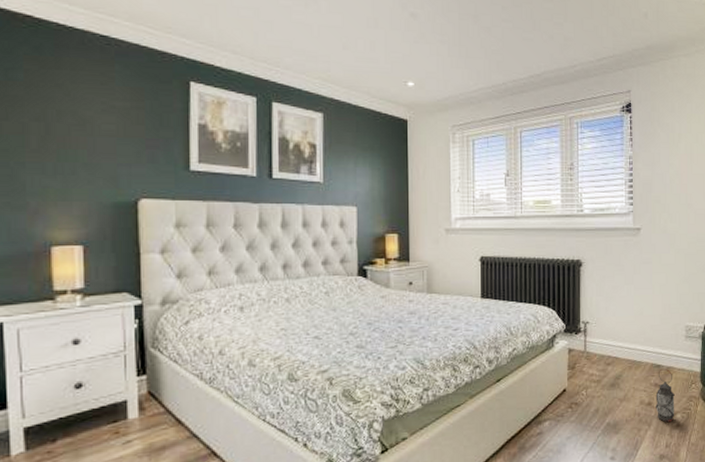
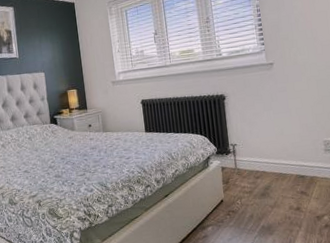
lantern: present [655,368,675,423] -> none [303,178,323,224]

